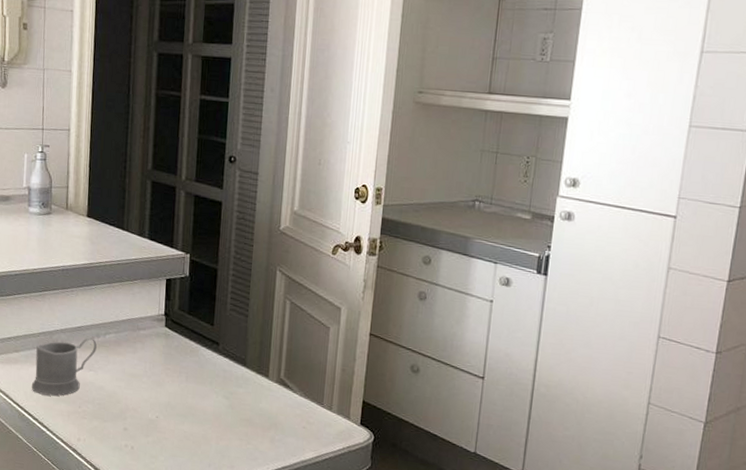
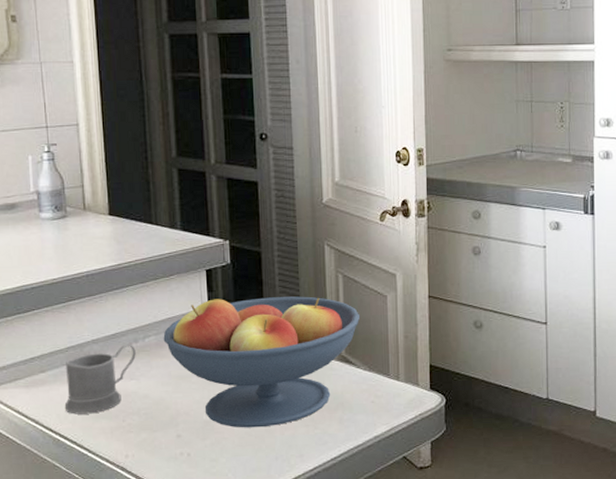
fruit bowl: none [122,307,303,435] -> present [163,296,361,428]

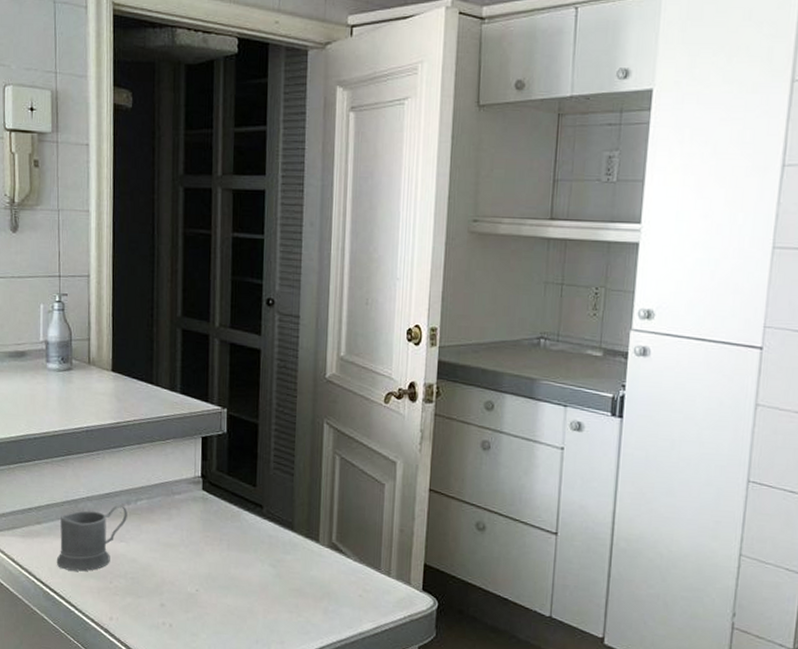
fruit bowl: present [163,296,361,428] -> none [155,468,355,608]

